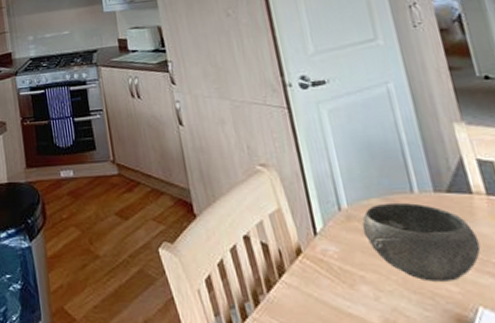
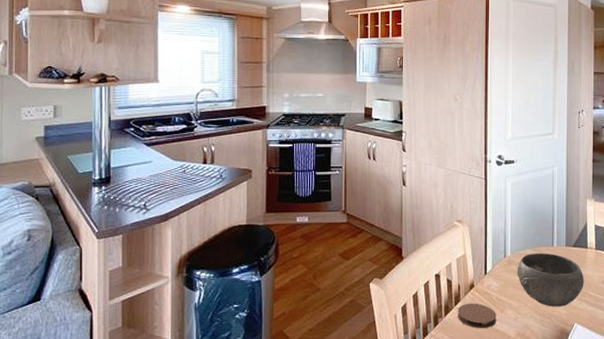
coaster: none [283,274,347,312] -> present [457,303,496,329]

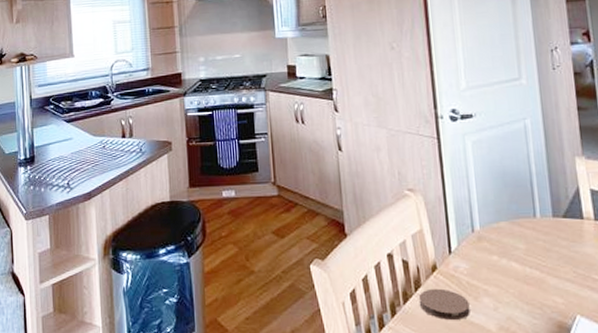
bowl: present [517,252,584,307] -> none [490,225,585,294]

